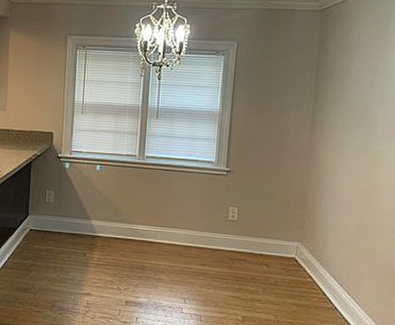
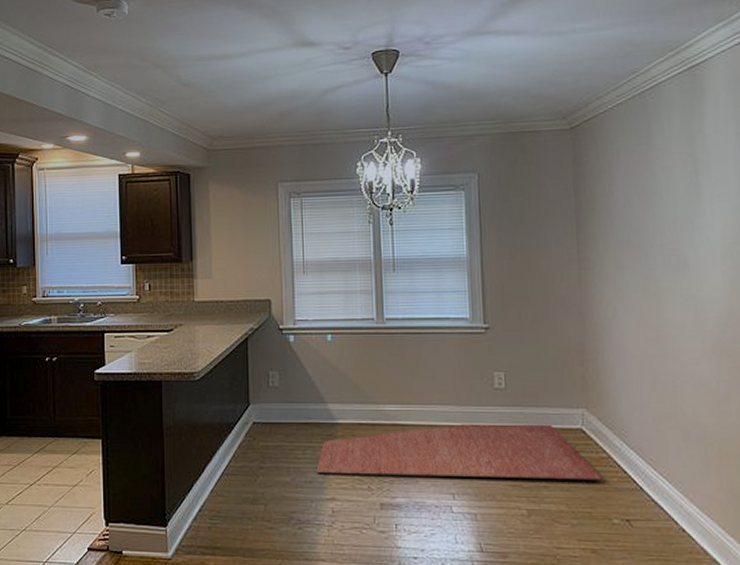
rug: none [77,245,307,299] -> present [316,423,604,481]

